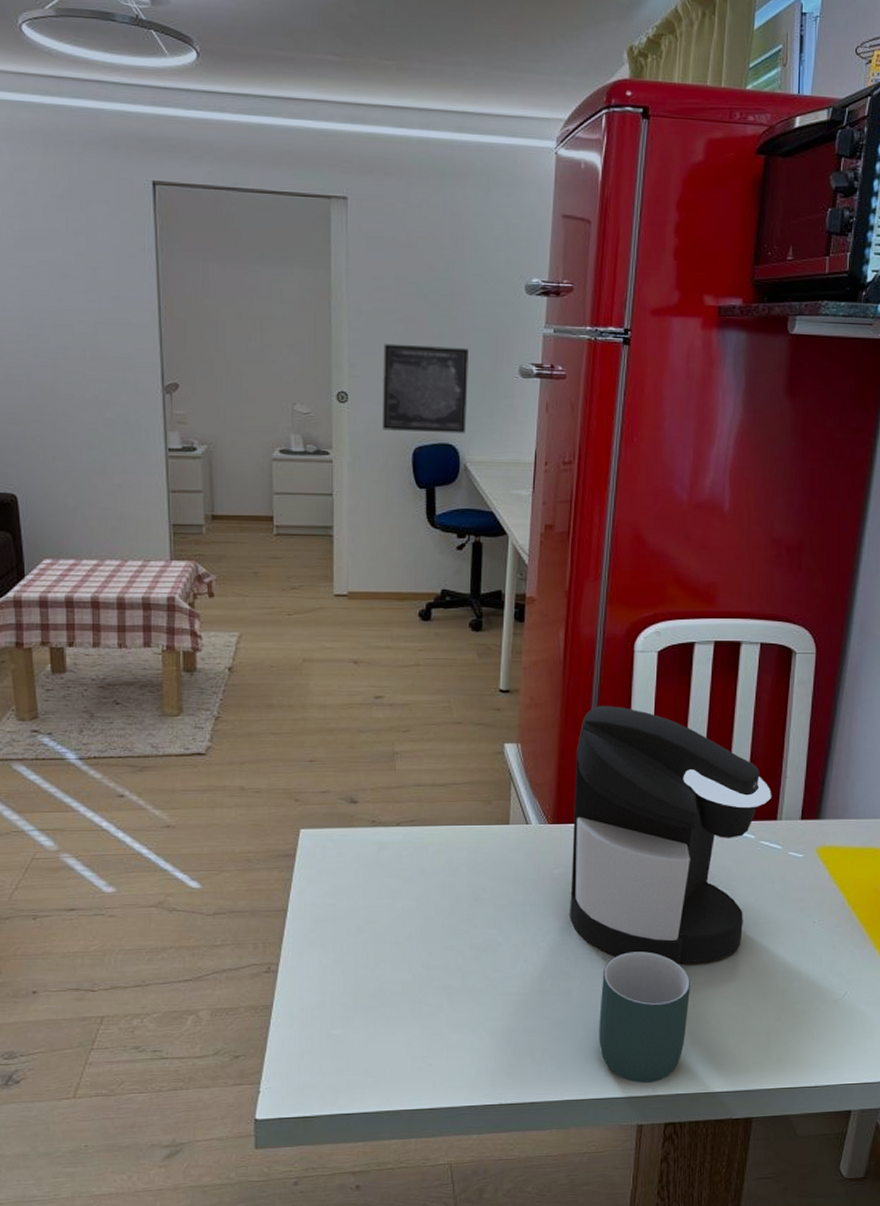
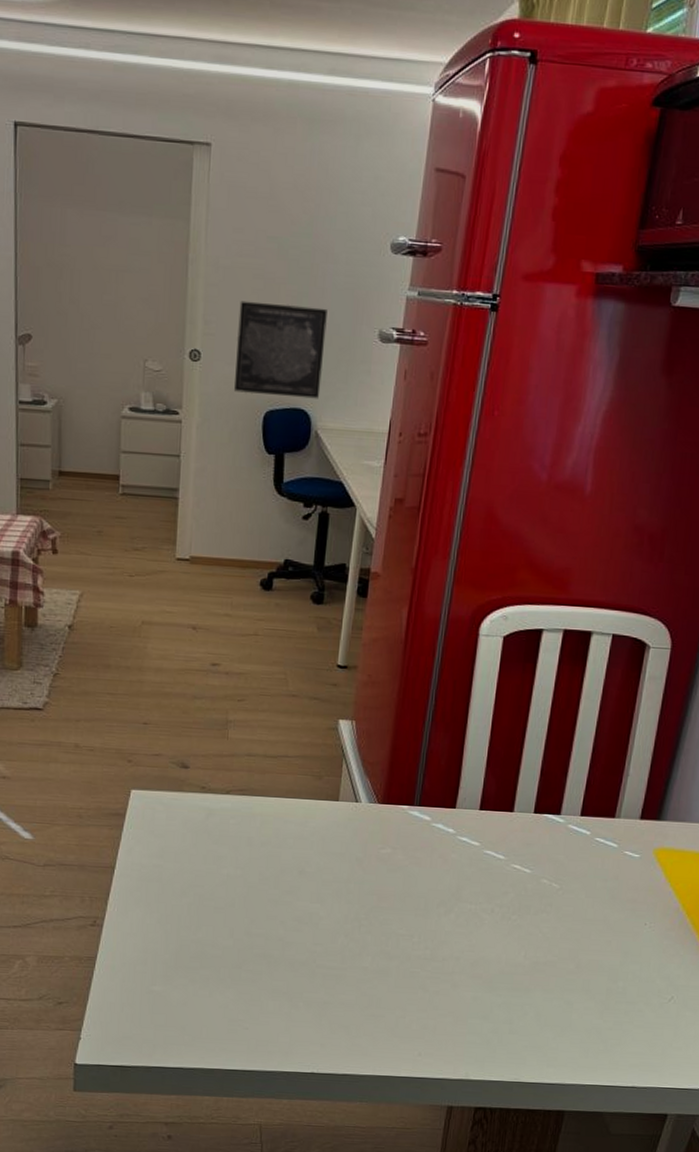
coffee maker: present [570,706,772,965] -> none [393,688,612,955]
mug: present [599,951,690,1084] -> none [414,937,512,1068]

